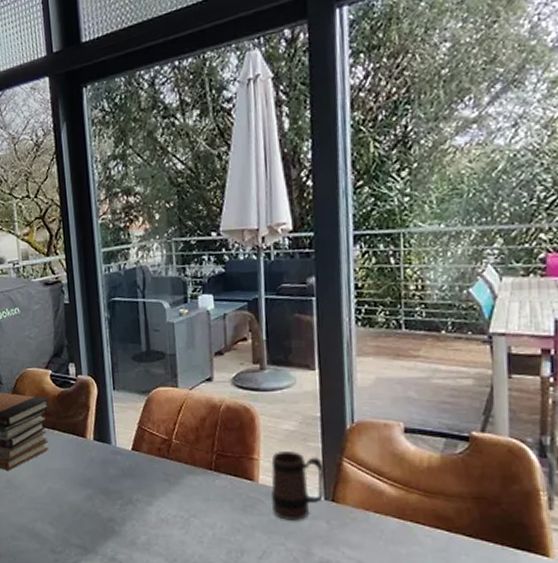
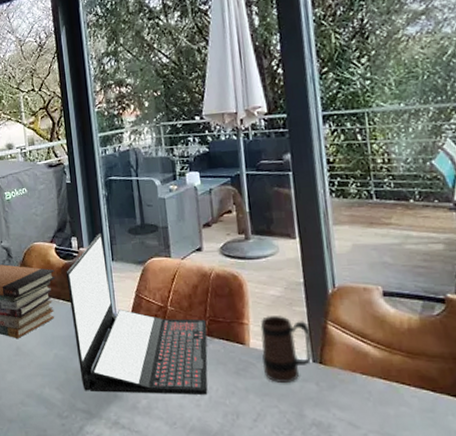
laptop: none [62,359,214,531] -> present [66,233,208,395]

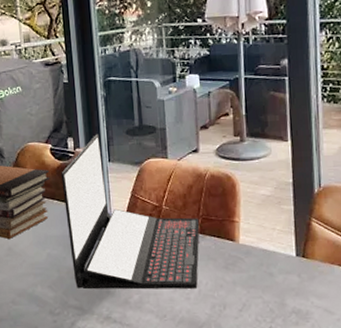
mug: present [260,316,313,383] -> none [250,214,297,275]

